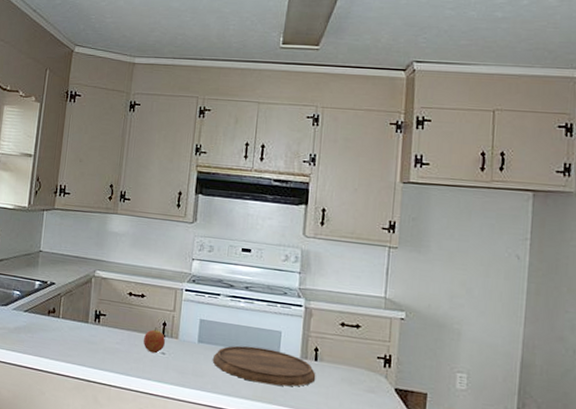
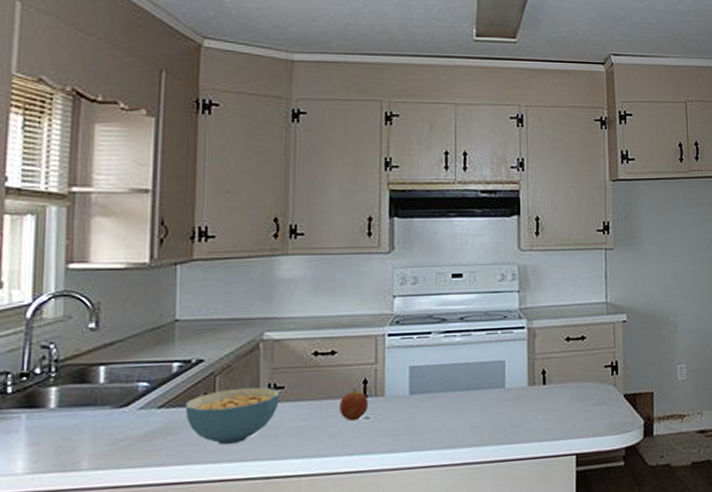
cereal bowl: none [40,308,103,350] -> present [185,387,281,446]
cutting board: present [213,345,316,387] -> none [430,383,546,425]

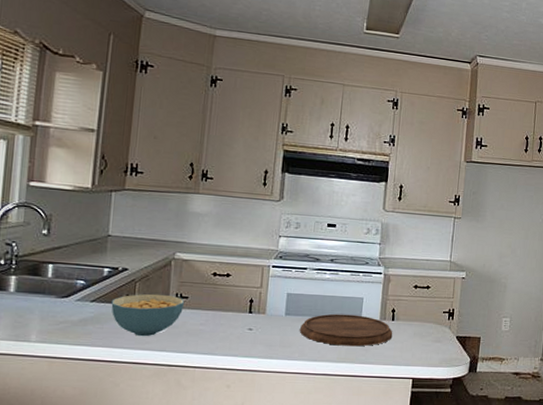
fruit: present [338,388,369,421] -> none [229,305,253,330]
cutting board: none [430,383,546,425] -> present [300,313,393,347]

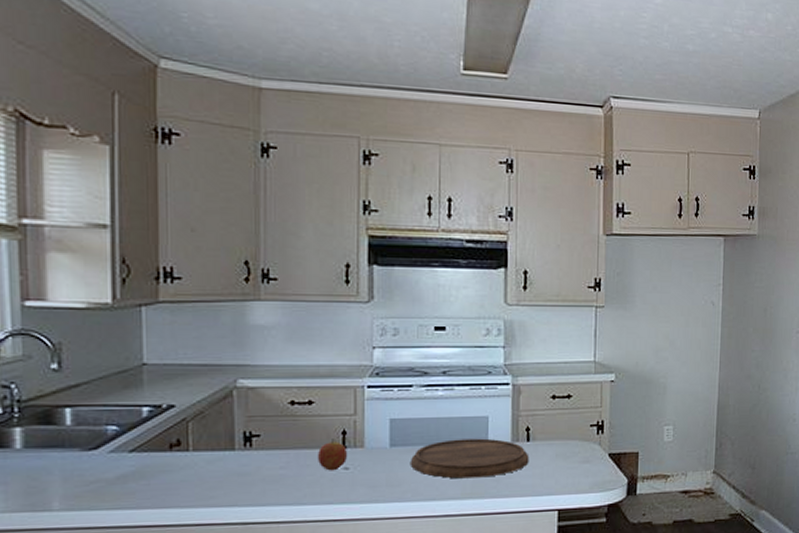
cereal bowl: present [111,294,185,337] -> none [157,434,257,491]
fruit: none [229,305,253,330] -> present [317,439,348,471]

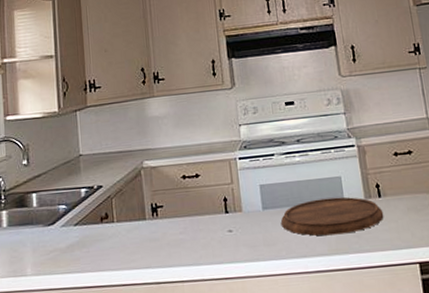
fruit: present [317,439,348,471] -> none [206,205,231,234]

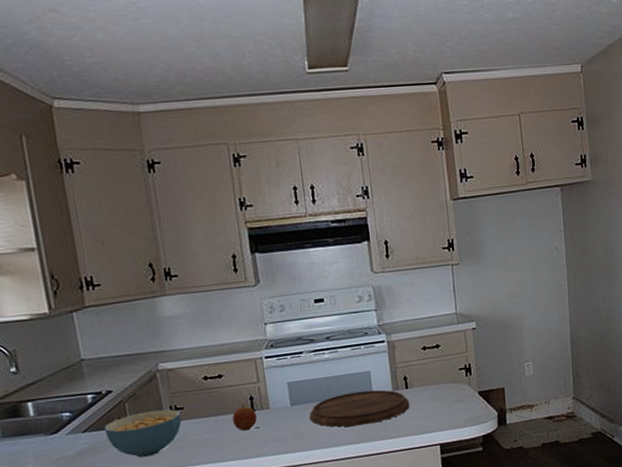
cereal bowl: none [93,206,161,256] -> present [104,409,182,458]
fruit: none [206,205,231,234] -> present [232,404,258,431]

